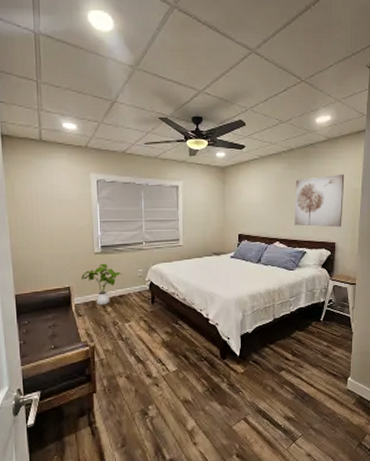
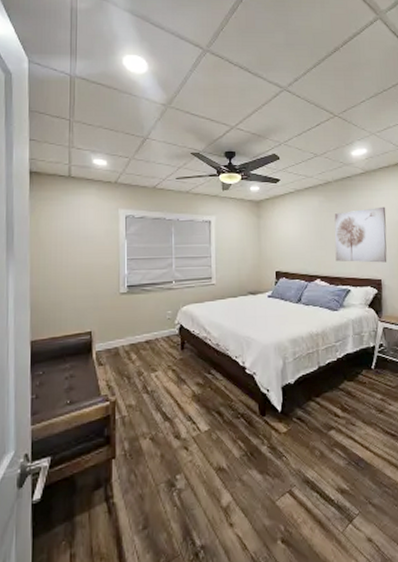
house plant: present [81,263,122,305] -> none [104,304,149,352]

